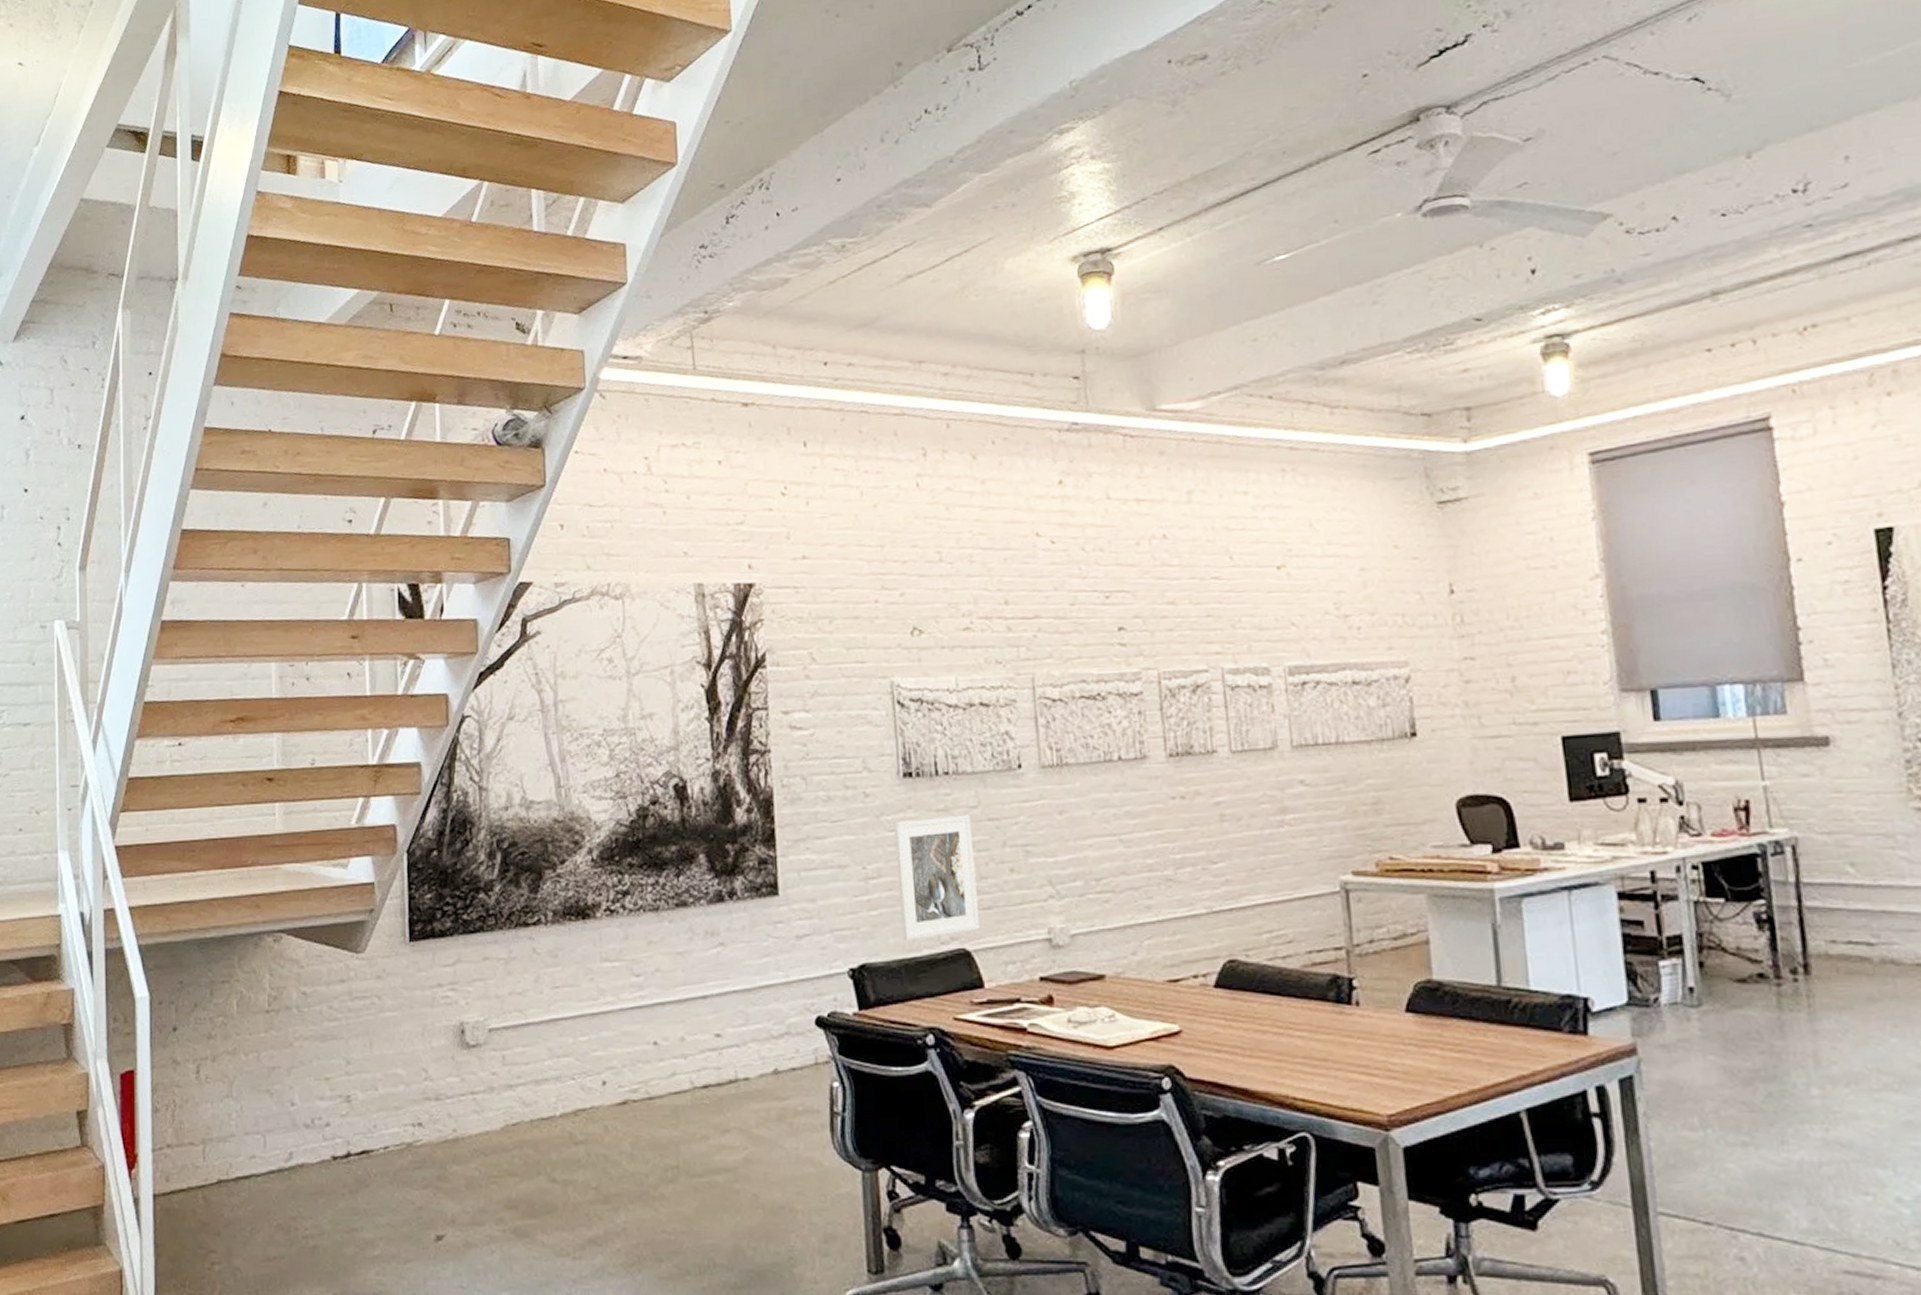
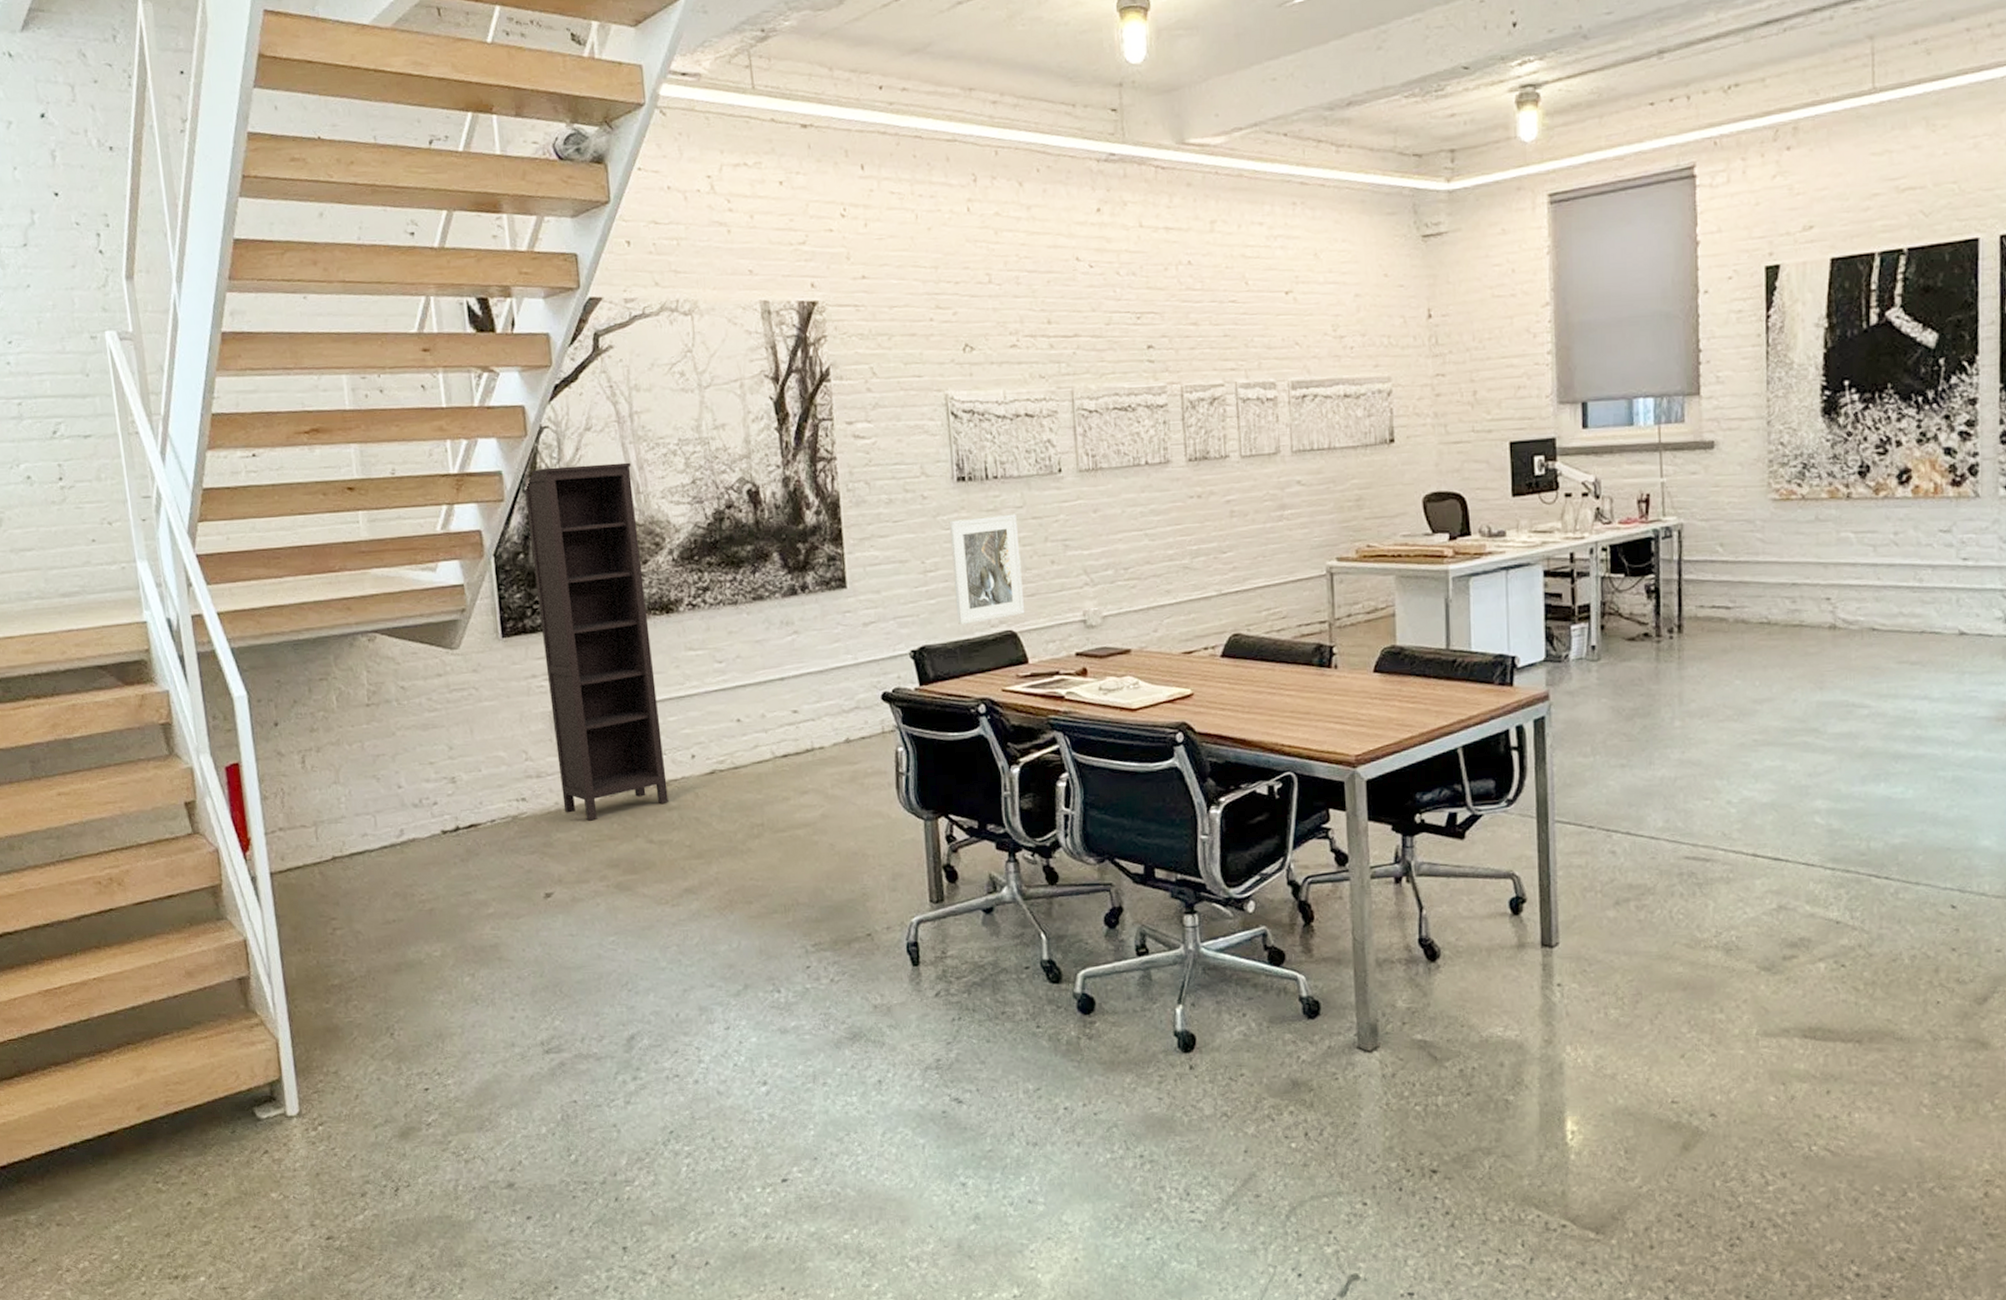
bookcase: none [443,754,575,1153] -> present [525,462,668,821]

